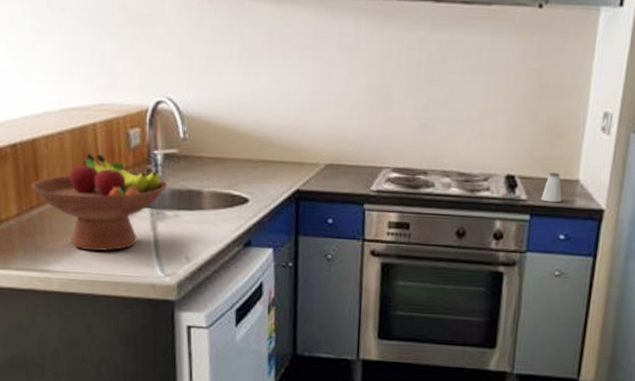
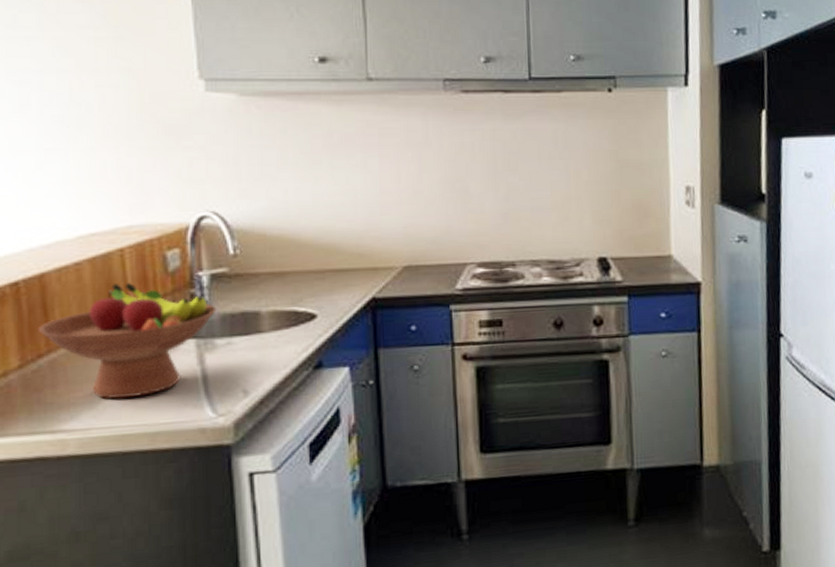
saltshaker: present [541,173,562,203] -> none [636,250,657,281]

